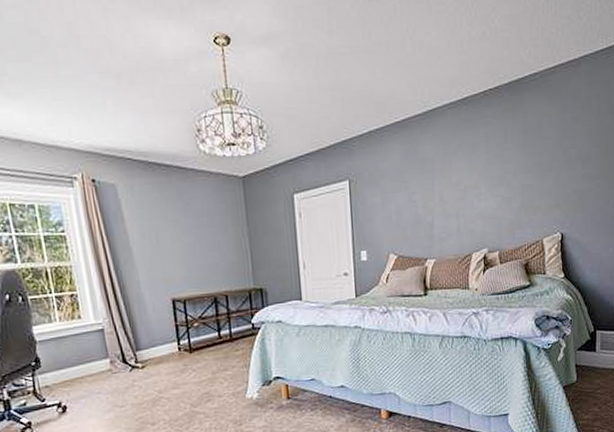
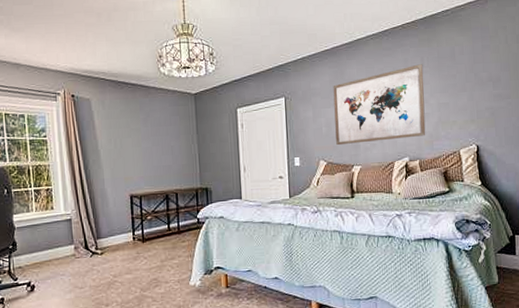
wall art: none [404,139,507,237] -> present [333,64,426,146]

